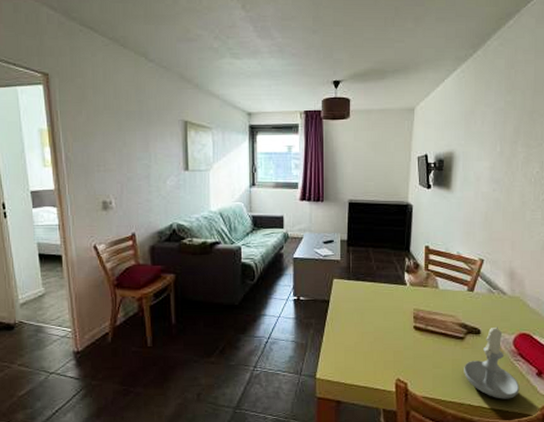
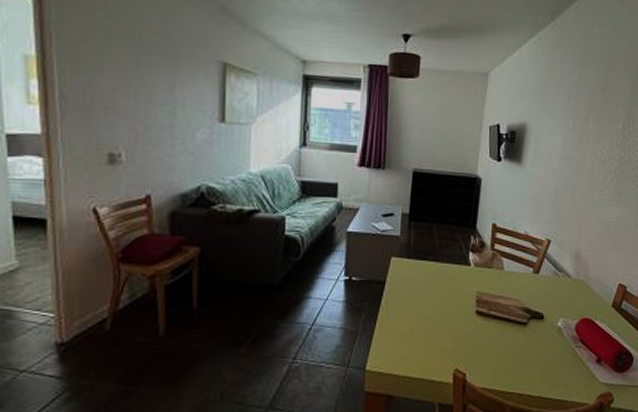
candle: present [464,326,520,399] -> none [525,311,579,388]

